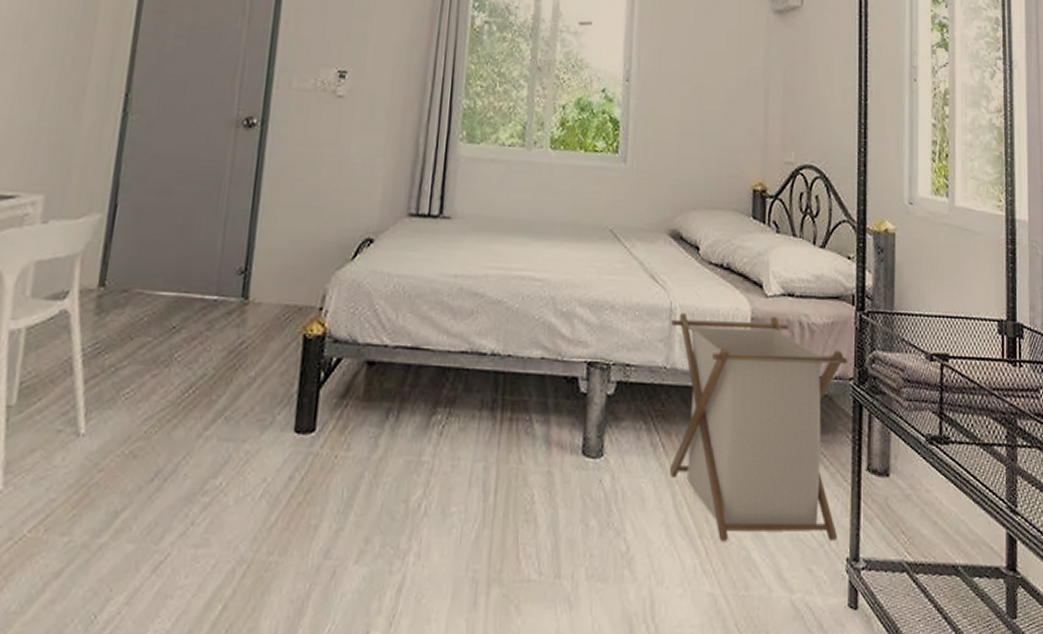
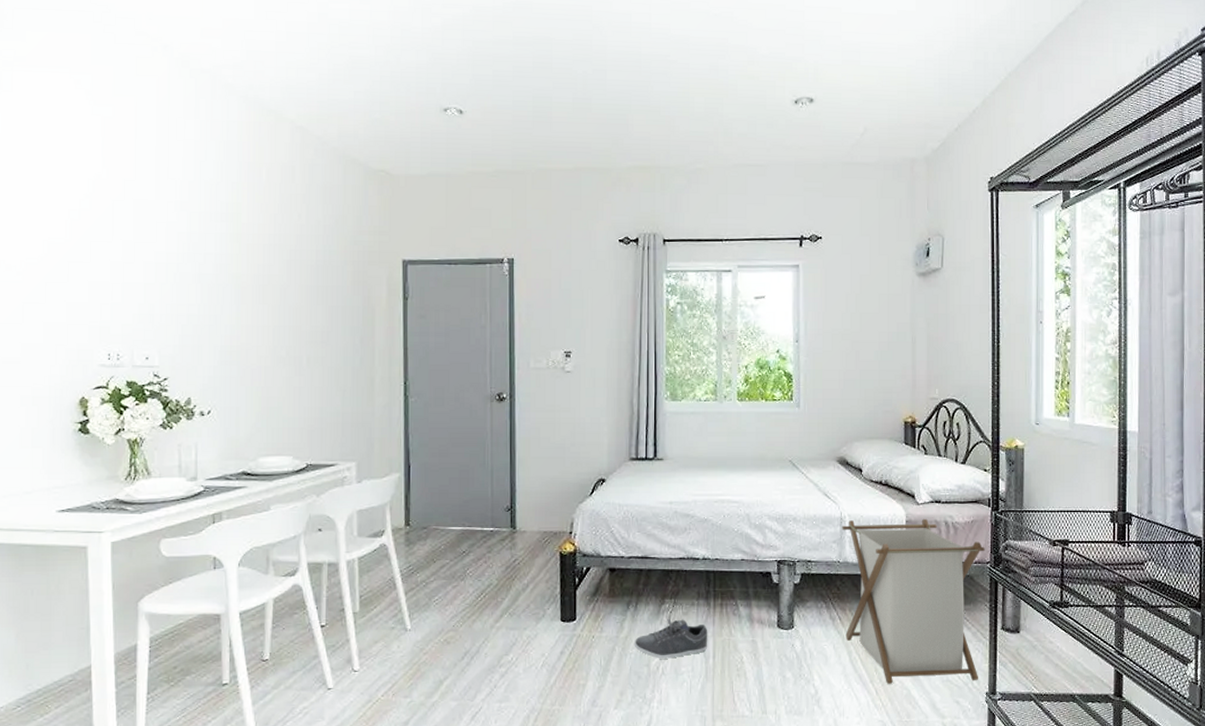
shoe: none [389,435,491,493] -> present [634,618,708,659]

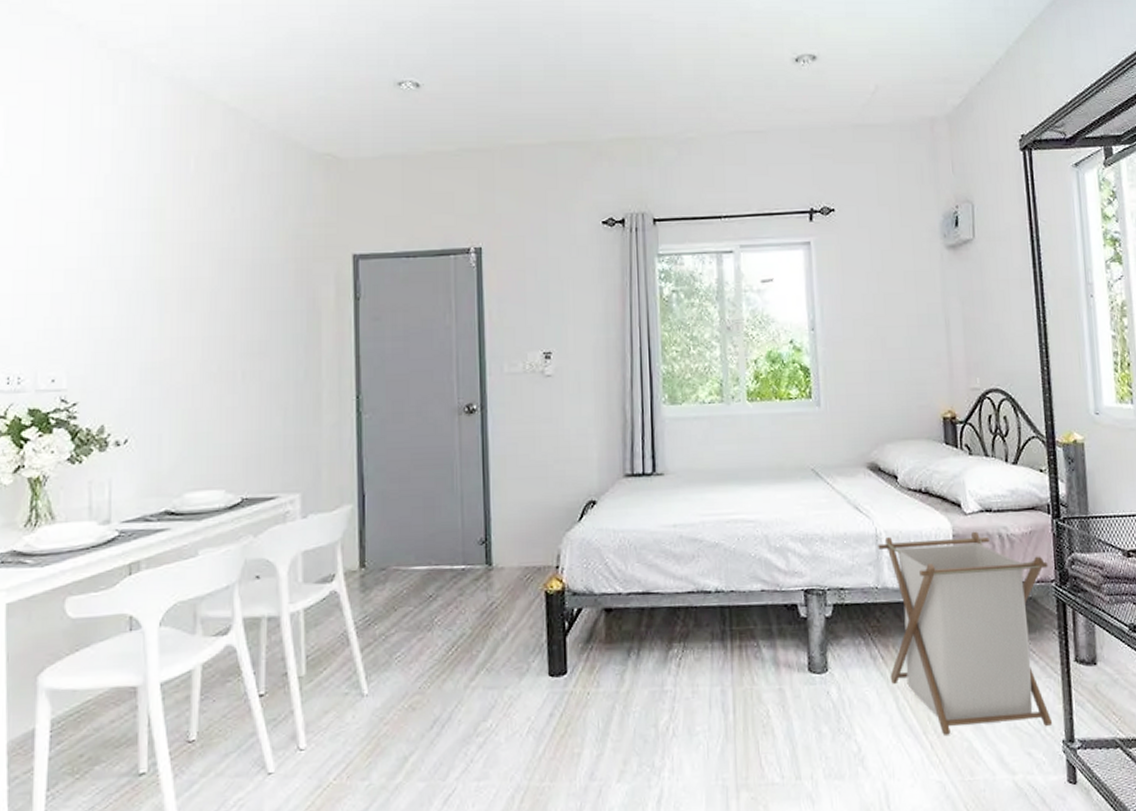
shoe: present [634,618,708,659] -> none [637,666,727,717]

